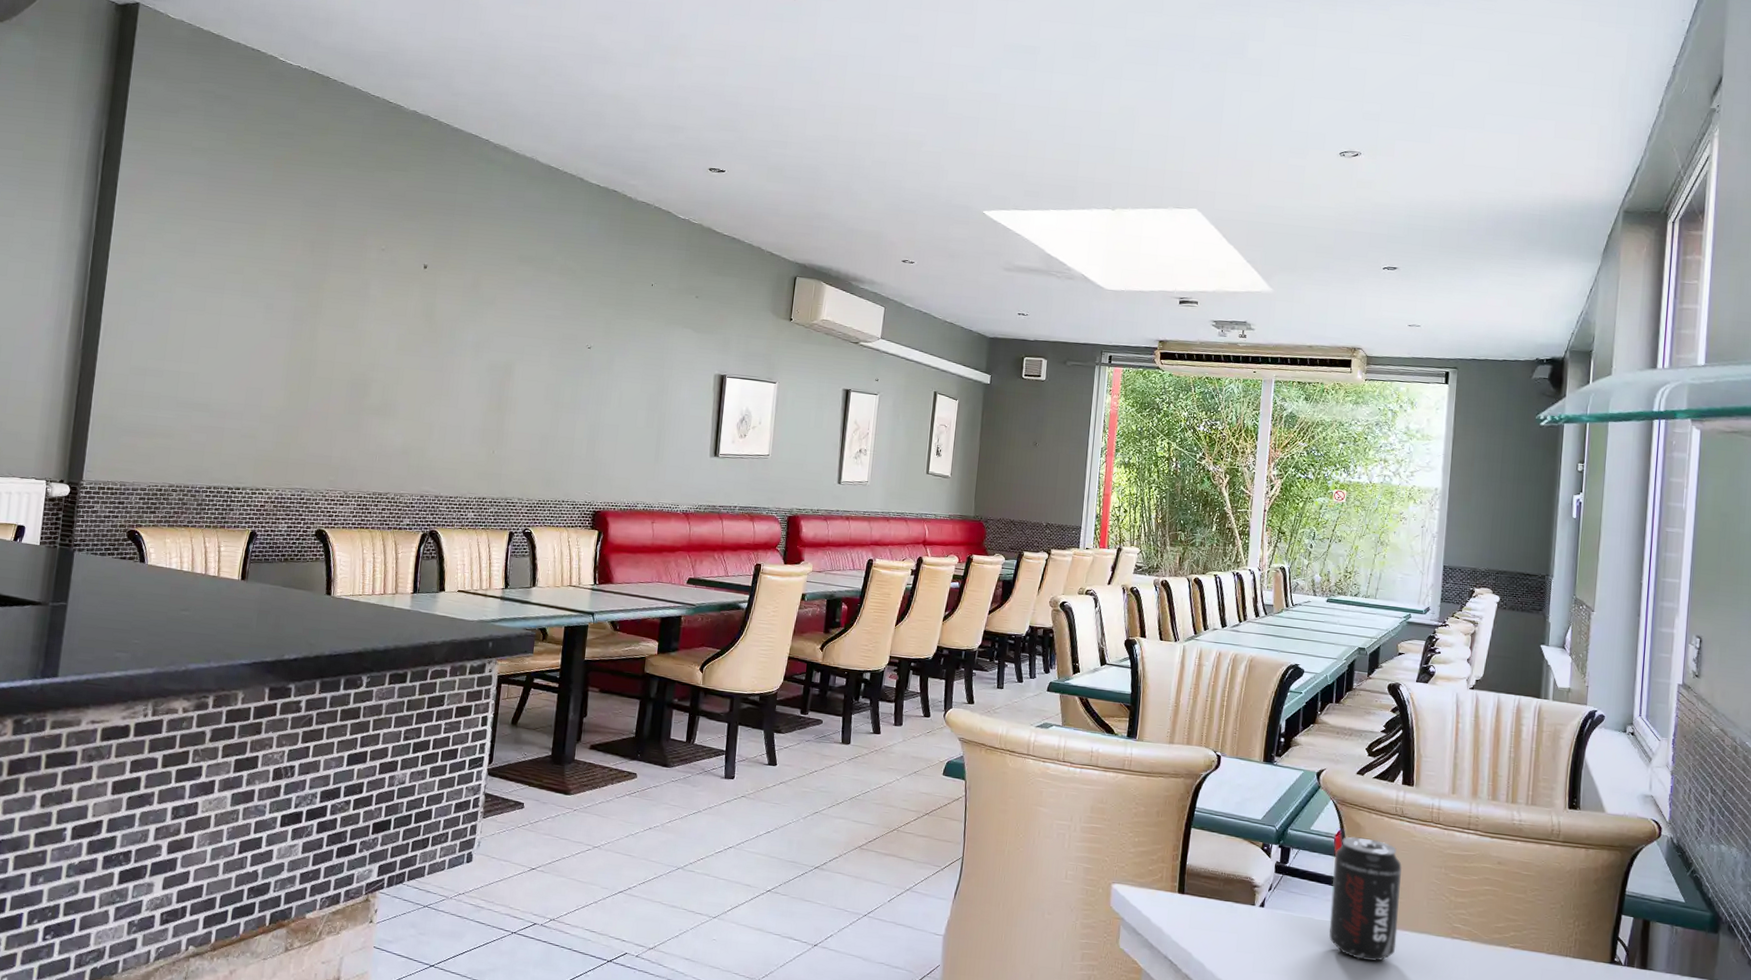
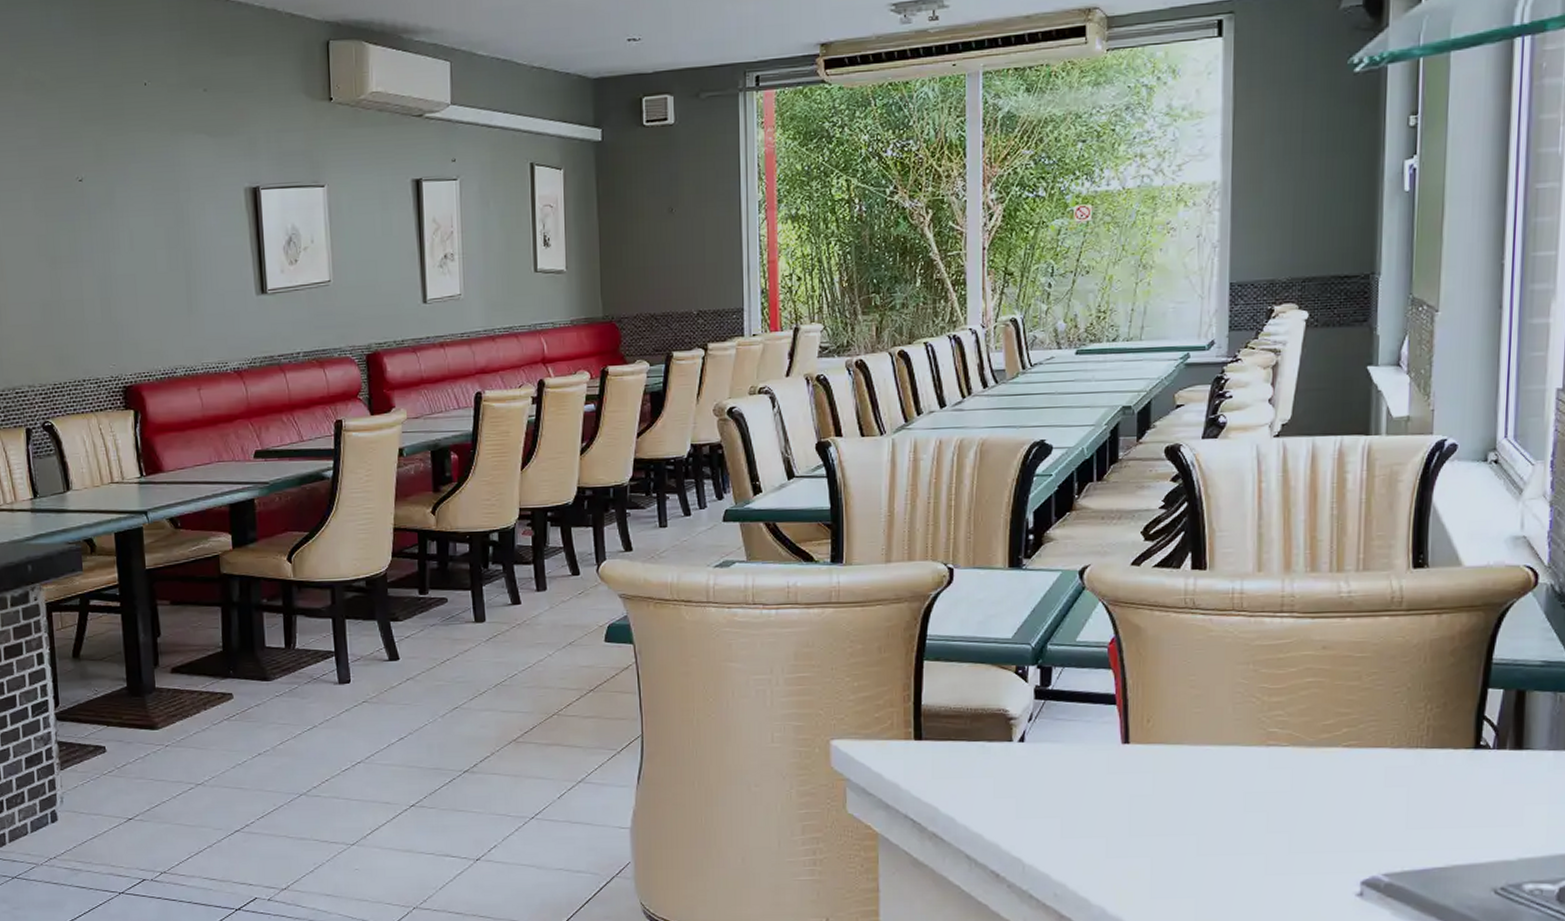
beverage can: present [1329,836,1403,961] -> none [1108,641,1198,788]

